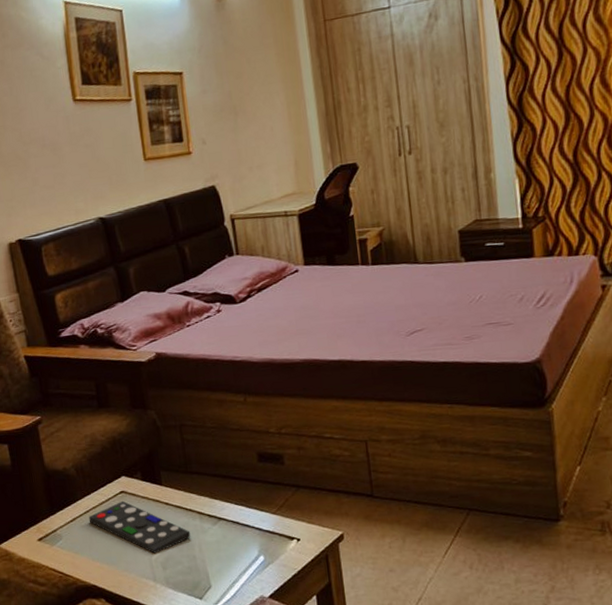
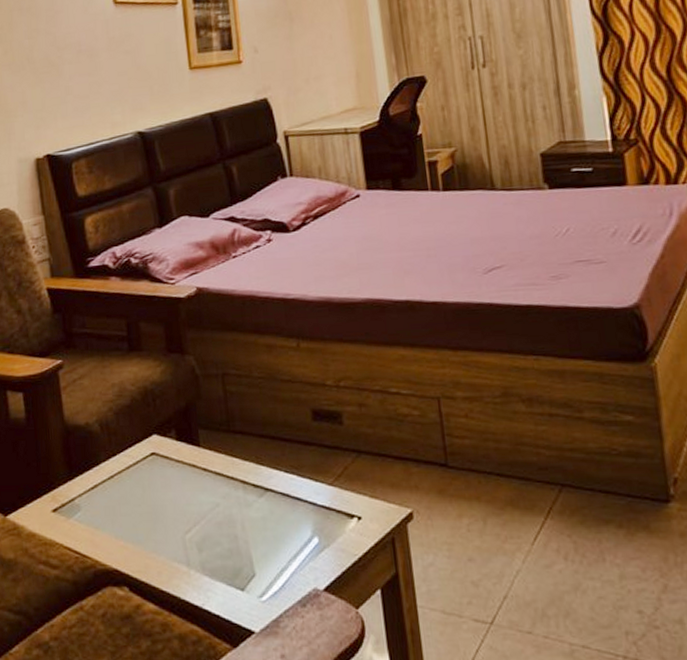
remote control: present [88,500,191,554] -> none [112,464,232,531]

